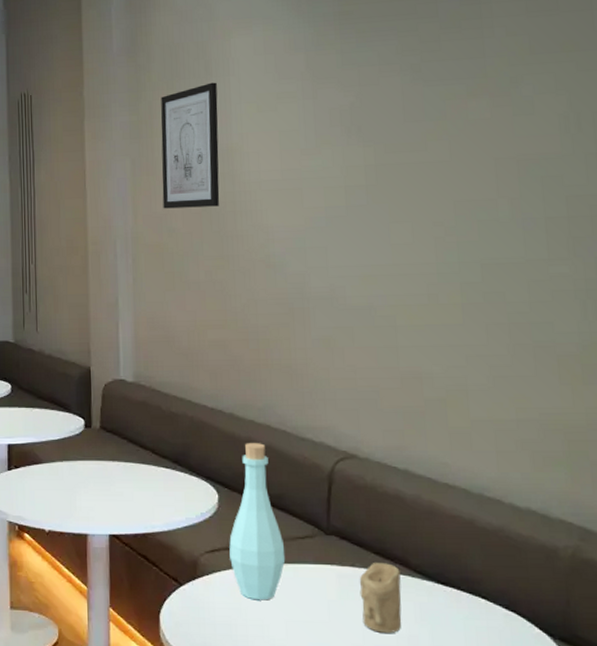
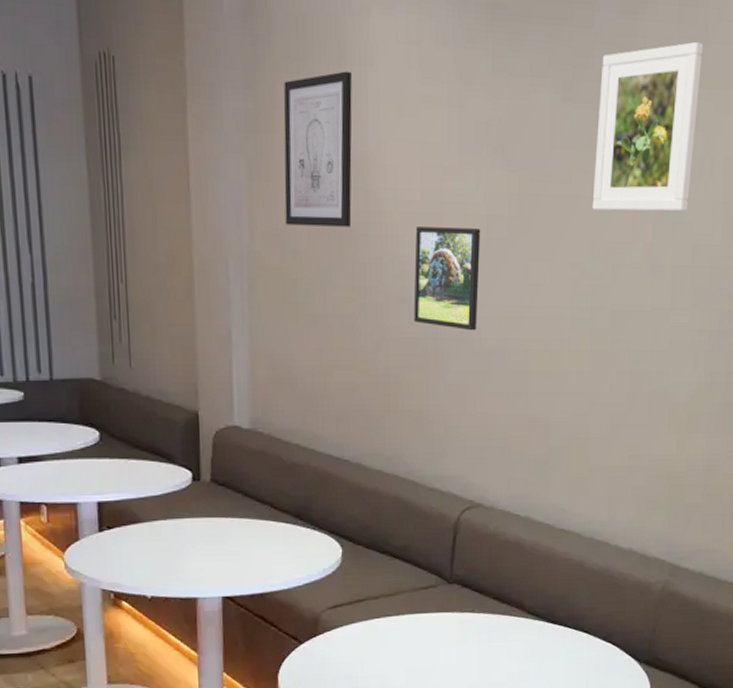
bottle: present [229,443,286,601] -> none [352,494,409,652]
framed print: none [277,198,342,290] -> present [414,226,481,331]
candle: present [359,563,402,634] -> none [477,607,515,672]
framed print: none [449,13,557,173] -> present [592,41,704,212]

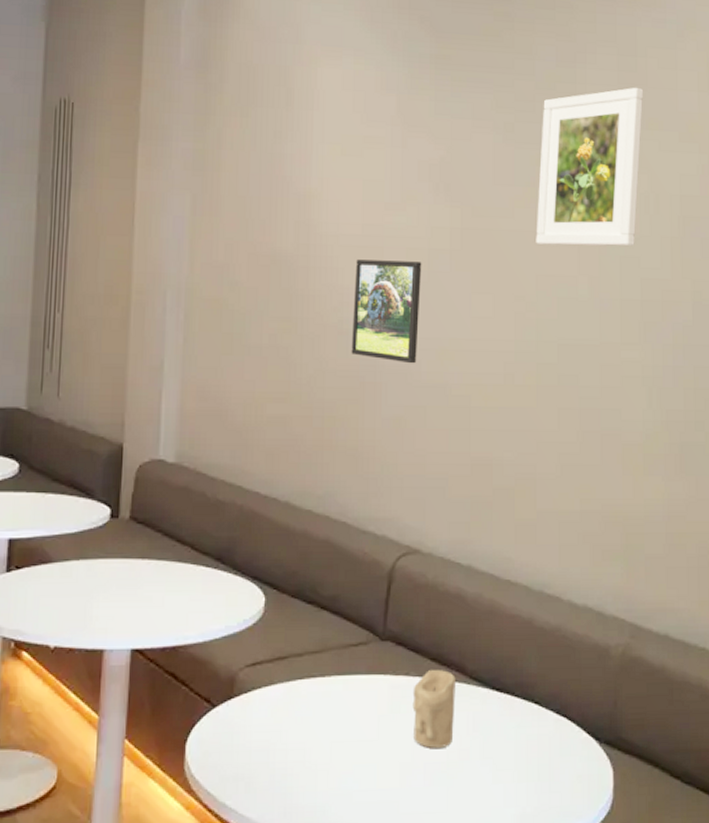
wall art: present [283,71,352,227] -> none [226,115,298,260]
candle: none [477,607,515,672] -> present [412,670,456,749]

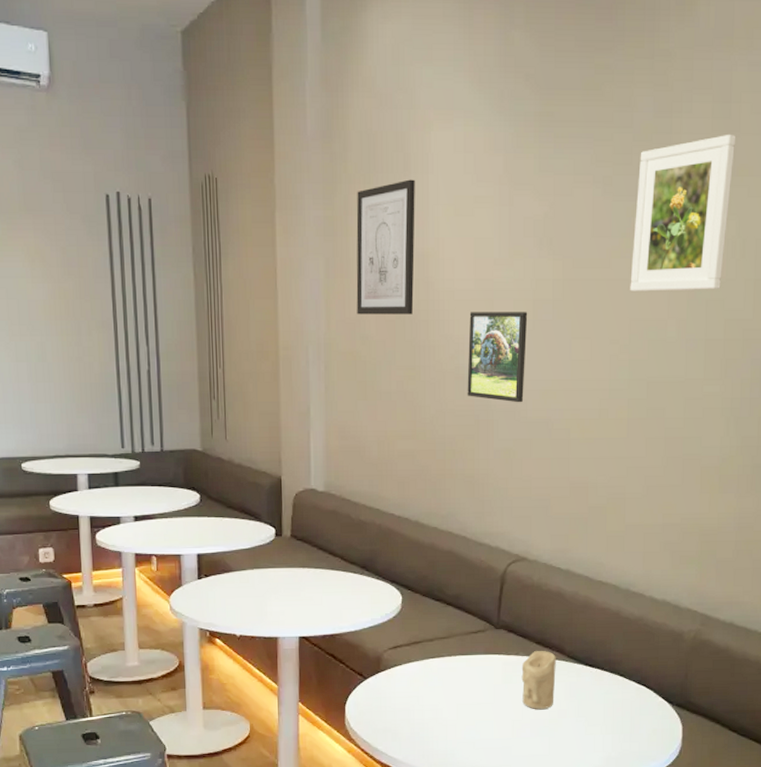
wall art: none [226,115,298,260] -> present [356,179,415,315]

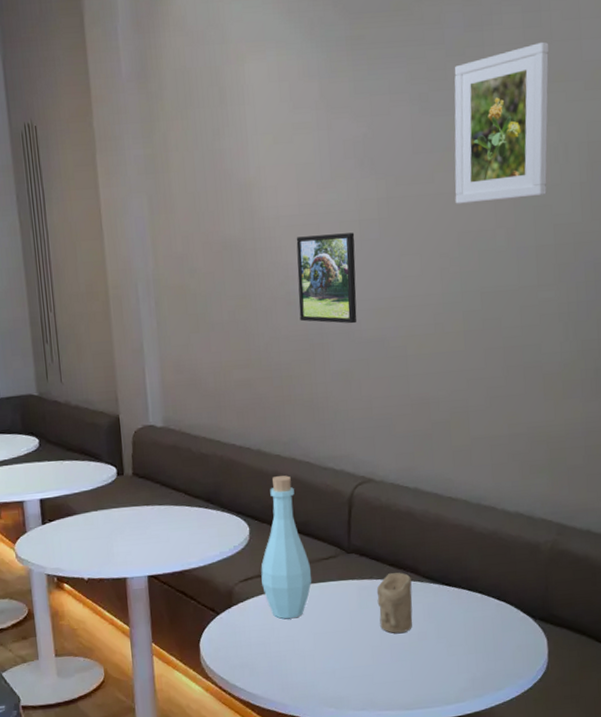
wall art: present [356,179,415,315] -> none [175,111,240,249]
bottle: none [410,548,460,688] -> present [261,475,312,619]

